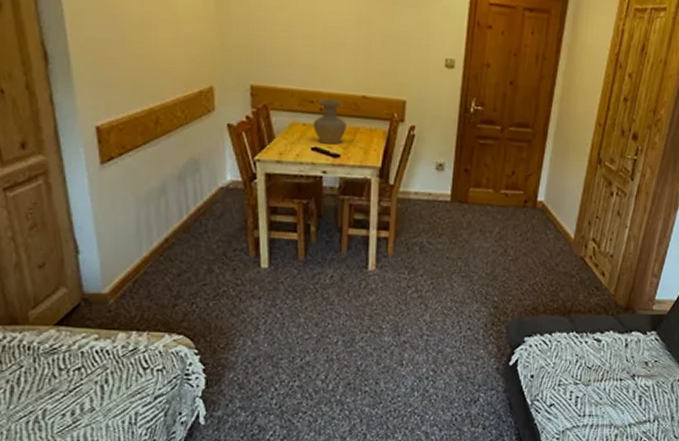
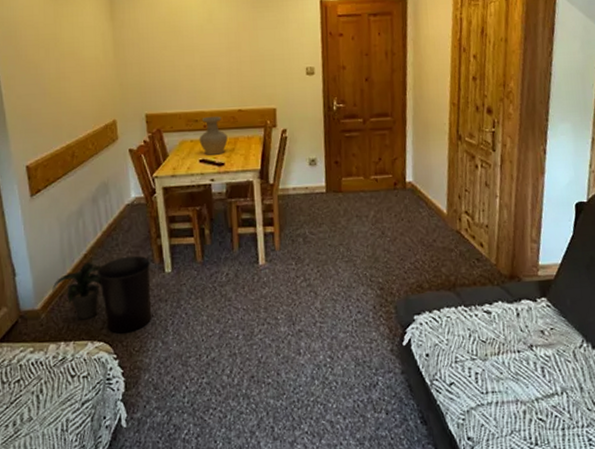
potted plant: none [124,247,185,310] -> present [52,262,101,320]
waste bin: none [179,245,245,328] -> present [96,255,152,334]

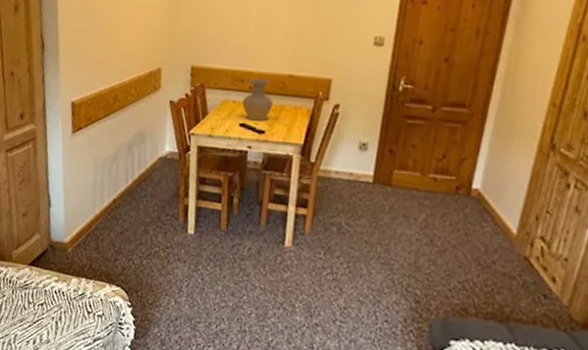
potted plant: present [52,262,101,320] -> none [81,207,128,262]
waste bin: present [96,255,152,334] -> none [122,209,176,285]

